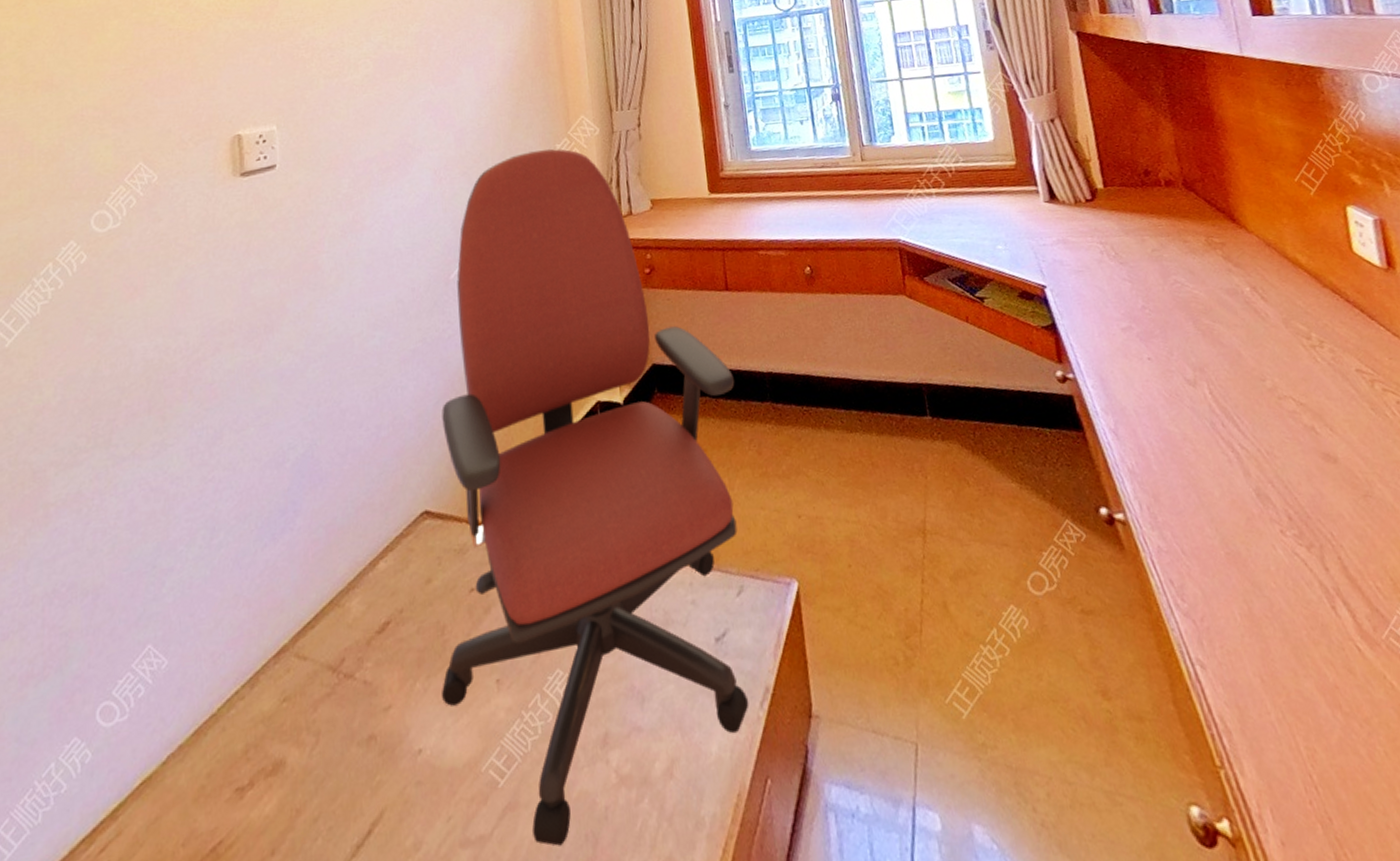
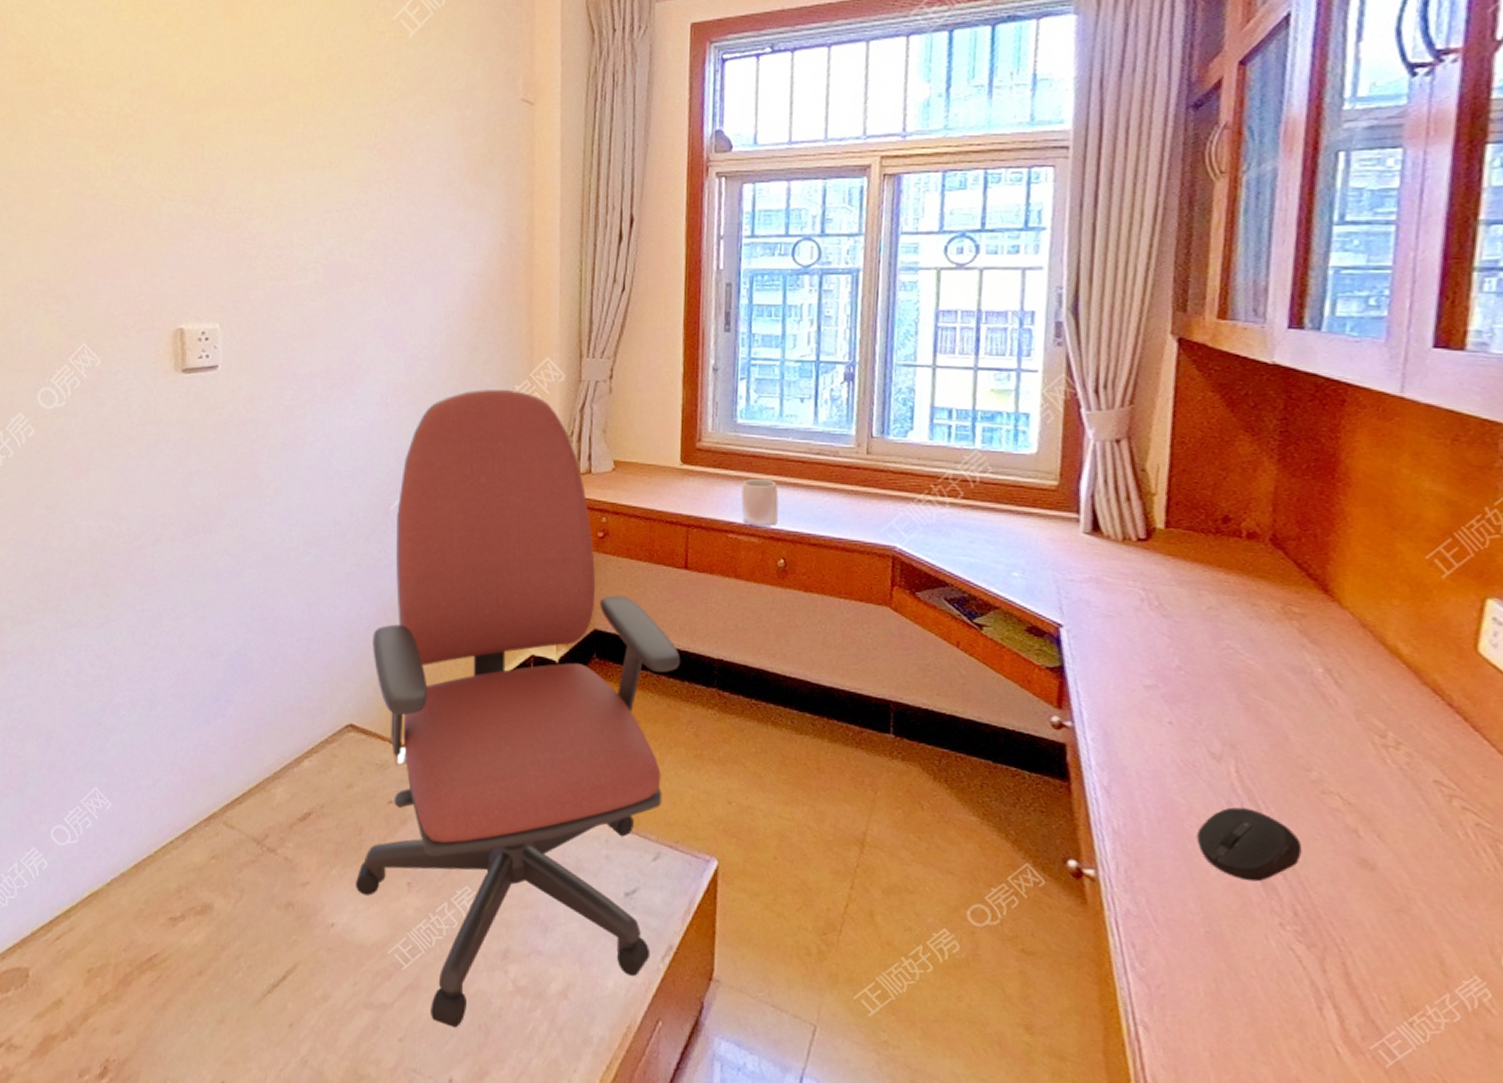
mug: none [763,196,799,241] -> present [741,478,779,527]
computer mouse: none [1195,425,1279,495] -> present [1196,807,1302,882]

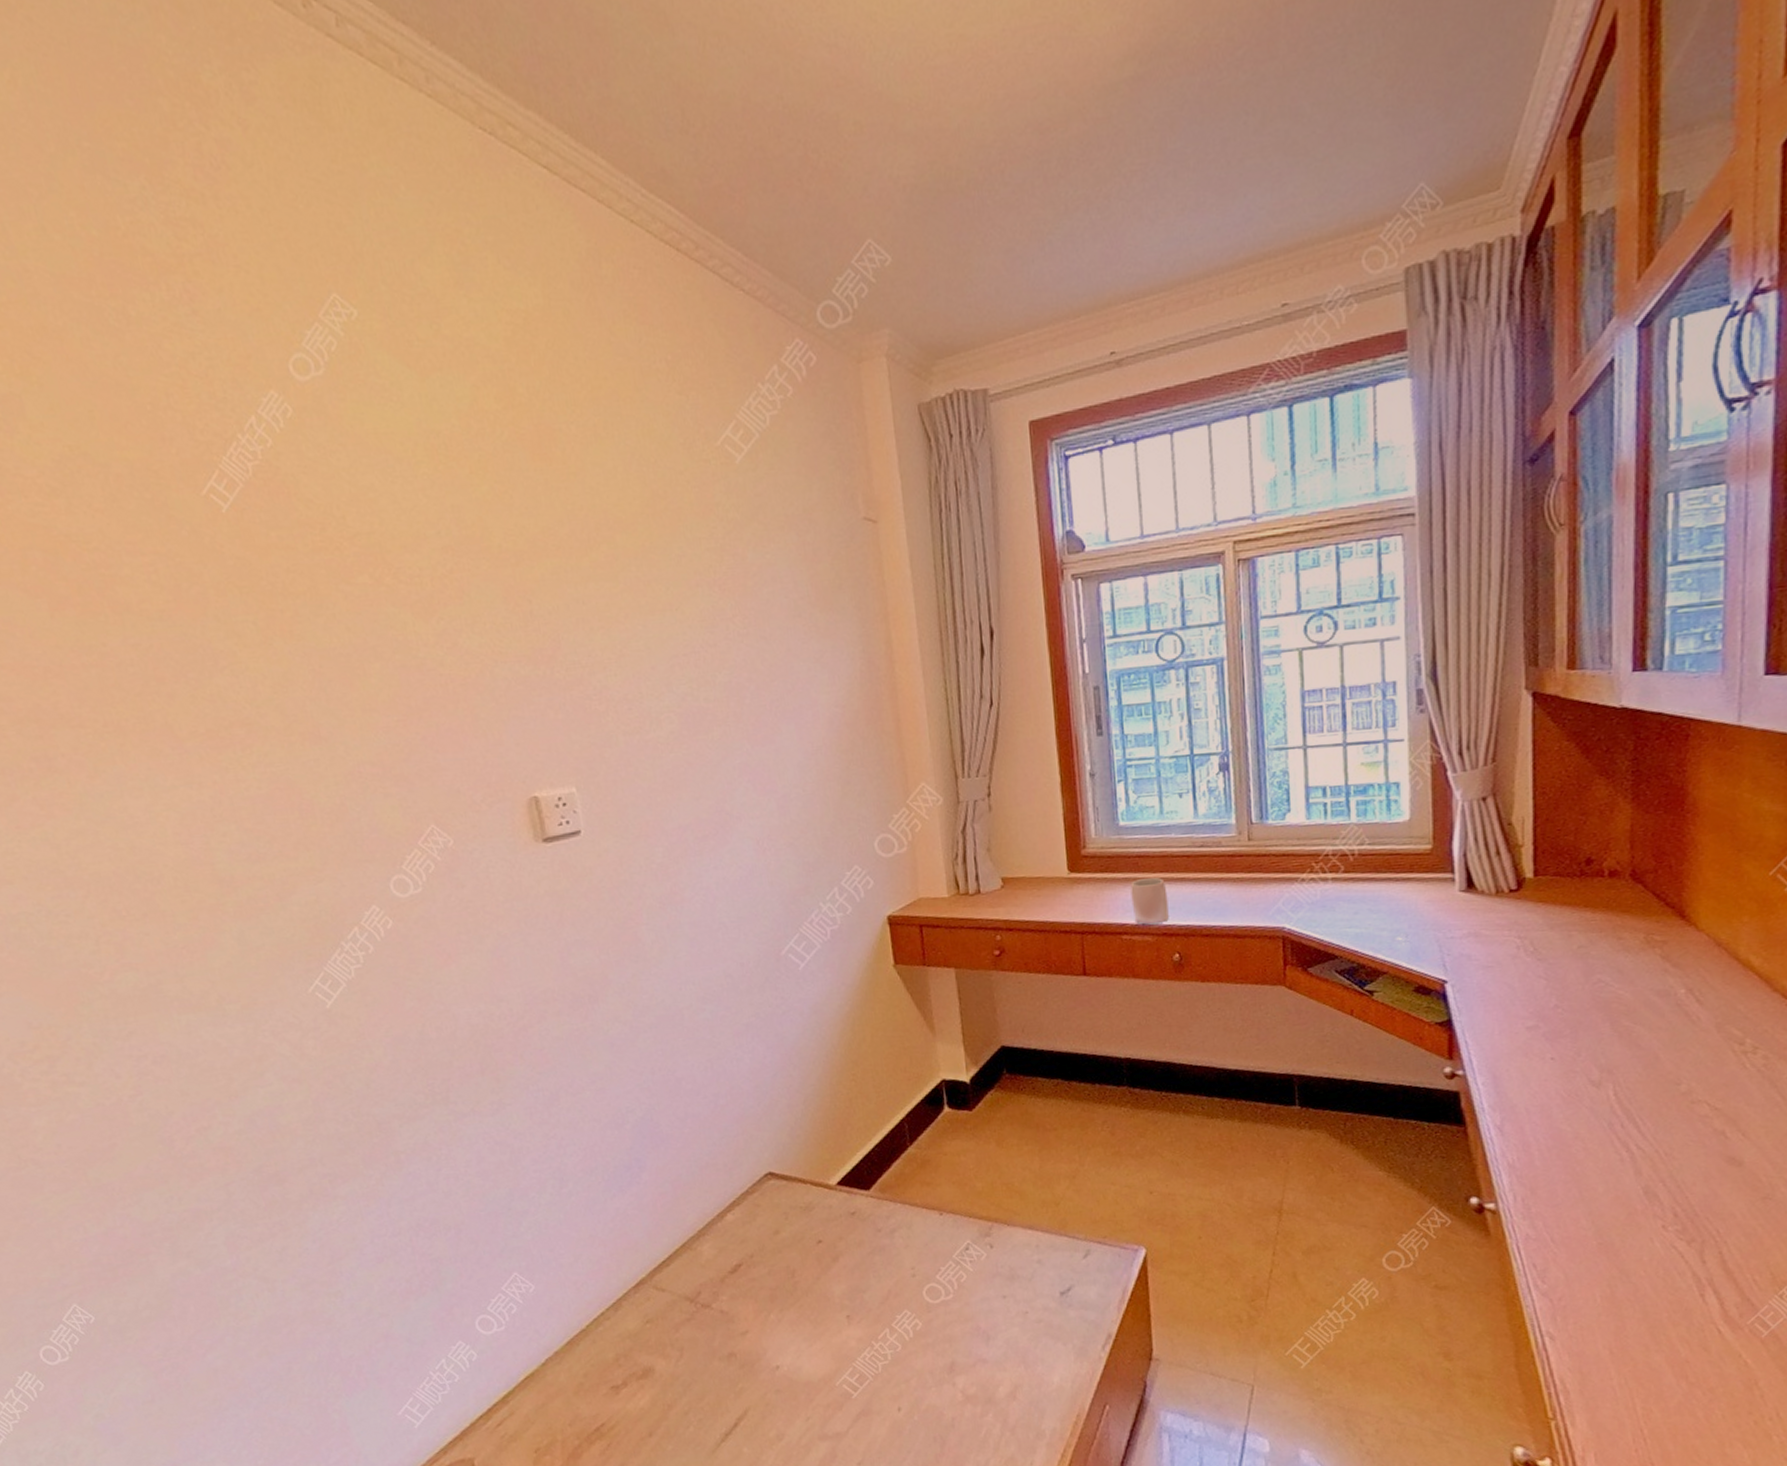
office chair: present [356,389,681,1028] -> none [780,819,1091,1444]
computer mouse: present [1196,807,1302,882] -> none [1584,1126,1678,1192]

